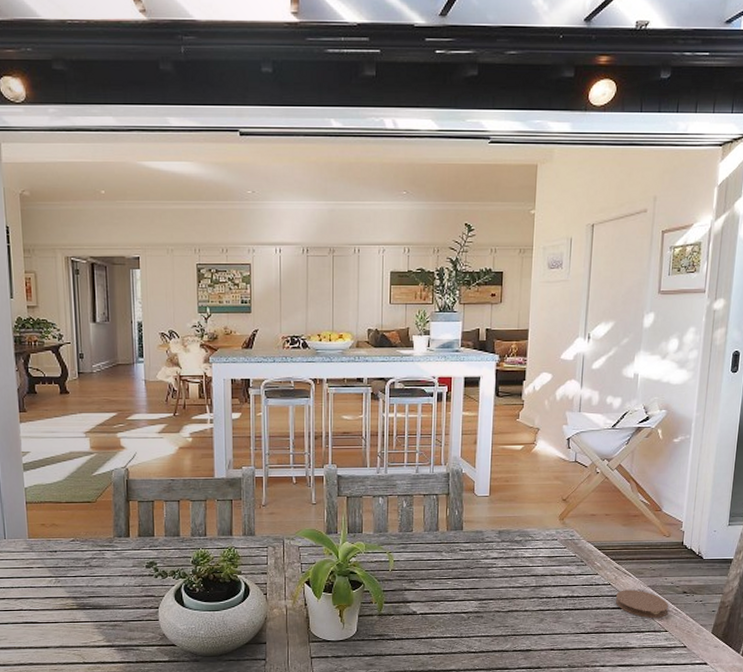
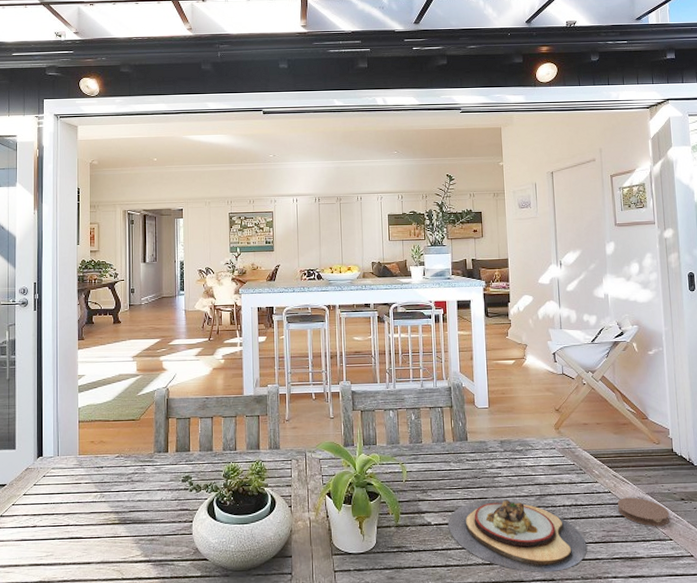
plate: none [434,590,578,661] -> present [448,499,587,572]

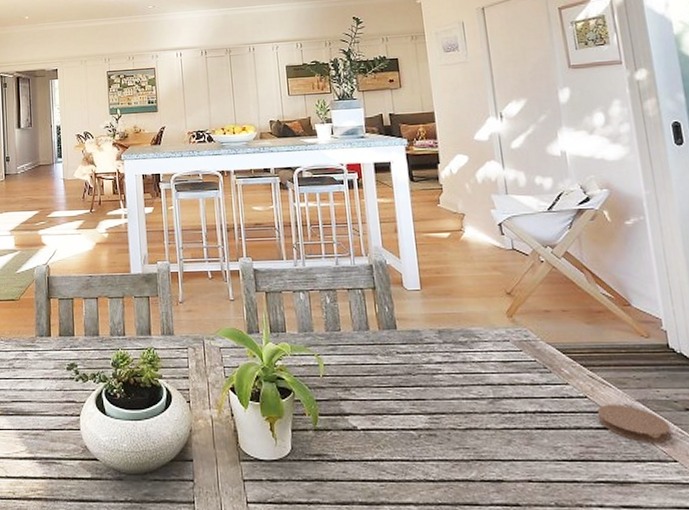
plate: present [448,499,587,572] -> none [377,402,560,495]

